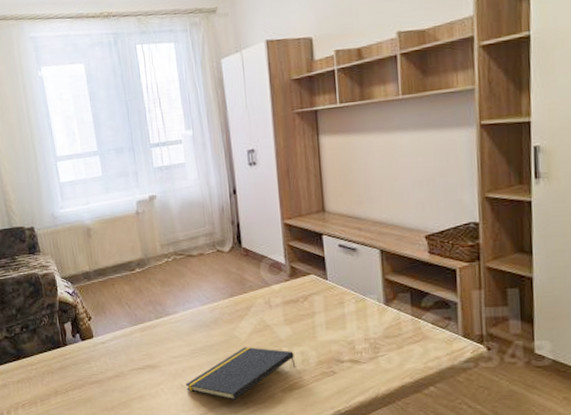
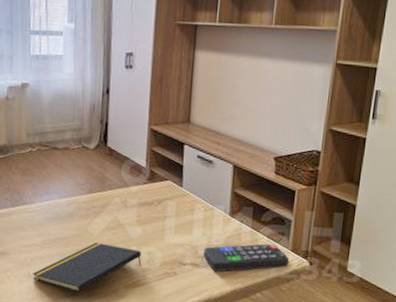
remote control: none [362,331,463,366] -> present [203,244,290,272]

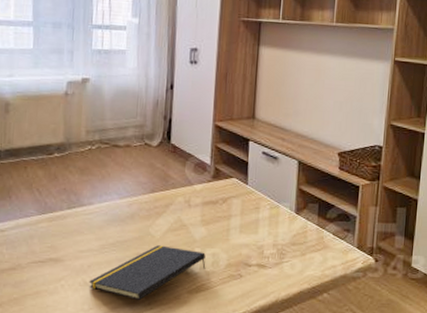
remote control: present [203,244,290,272] -> none [269,241,356,272]

